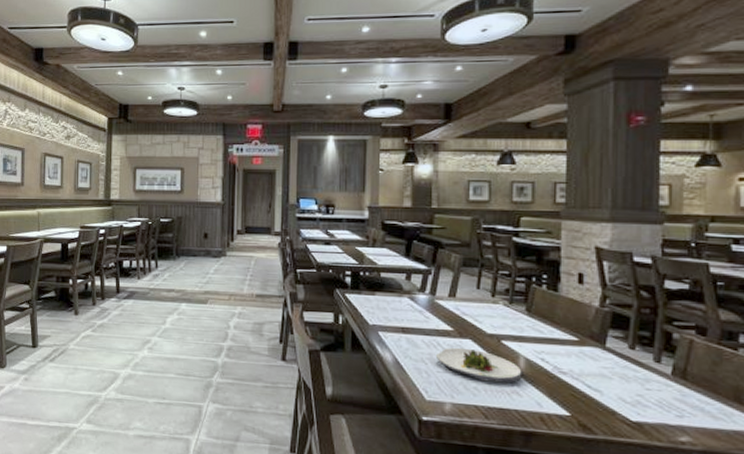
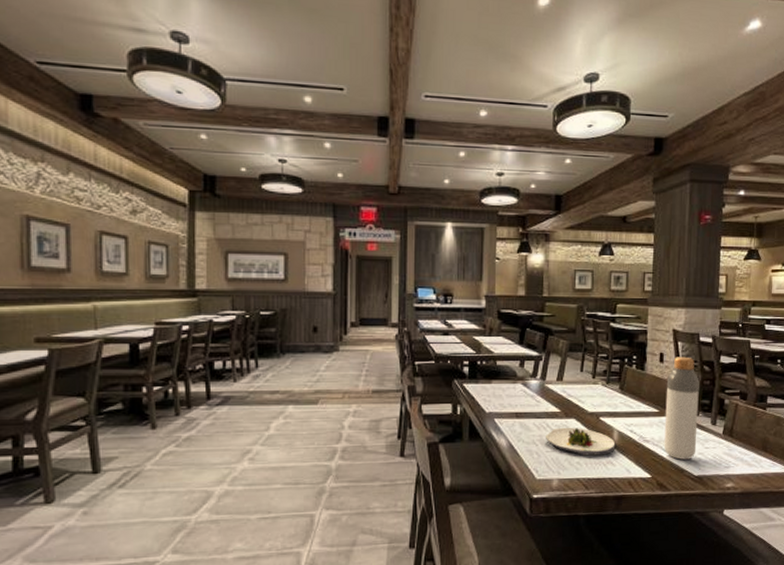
bottle: none [587,278,635,401] -> present [664,357,700,460]

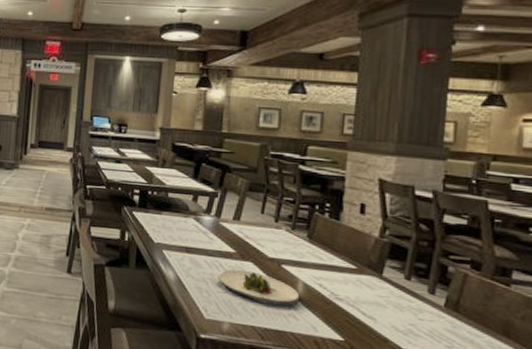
bottle: present [664,357,700,460] -> none [362,209,413,329]

